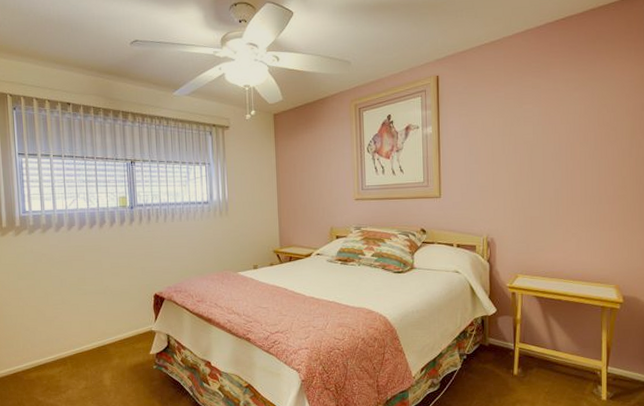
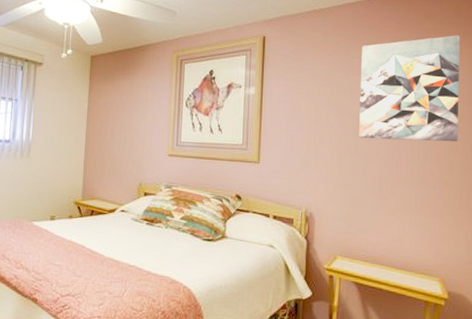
wall art: none [533,52,632,164] -> present [359,35,460,142]

